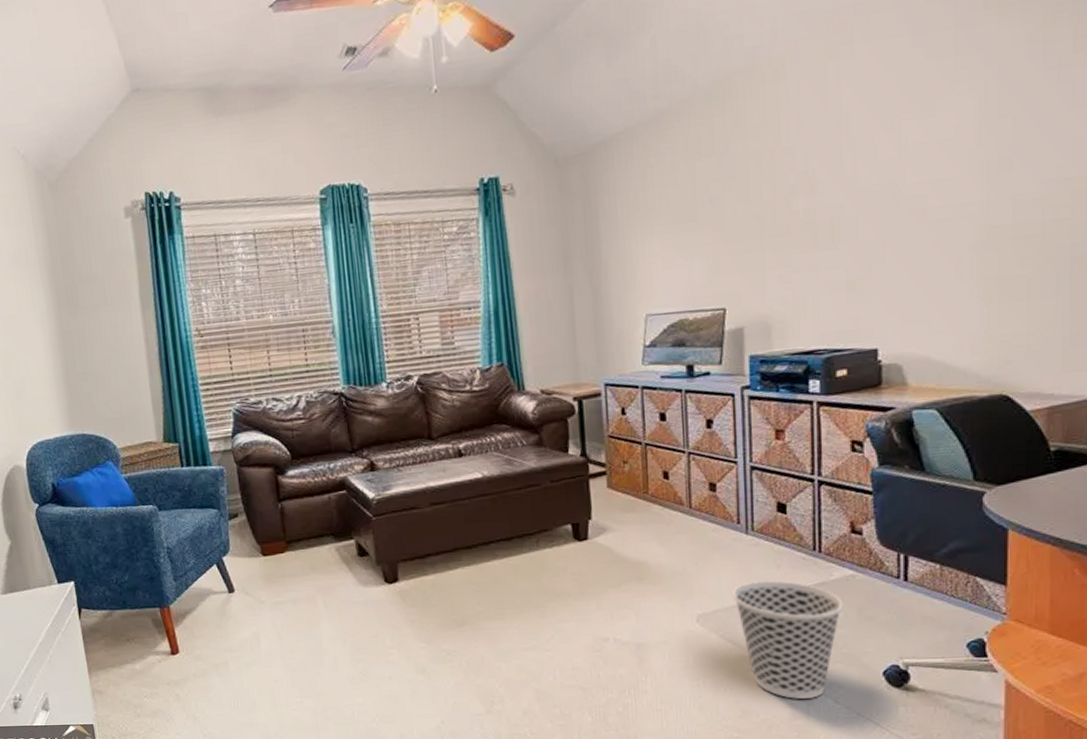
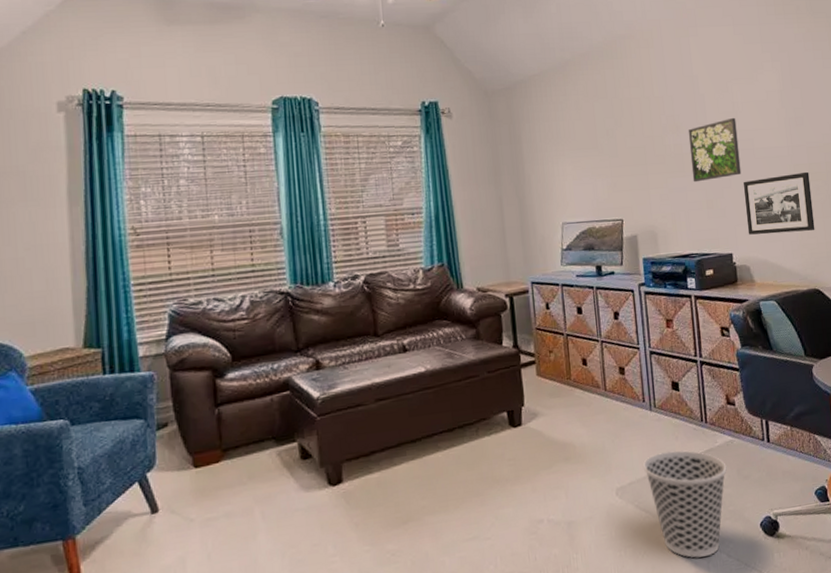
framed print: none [826,166,903,258] -> present [688,117,742,183]
picture frame: none [903,235,1012,325] -> present [743,171,815,235]

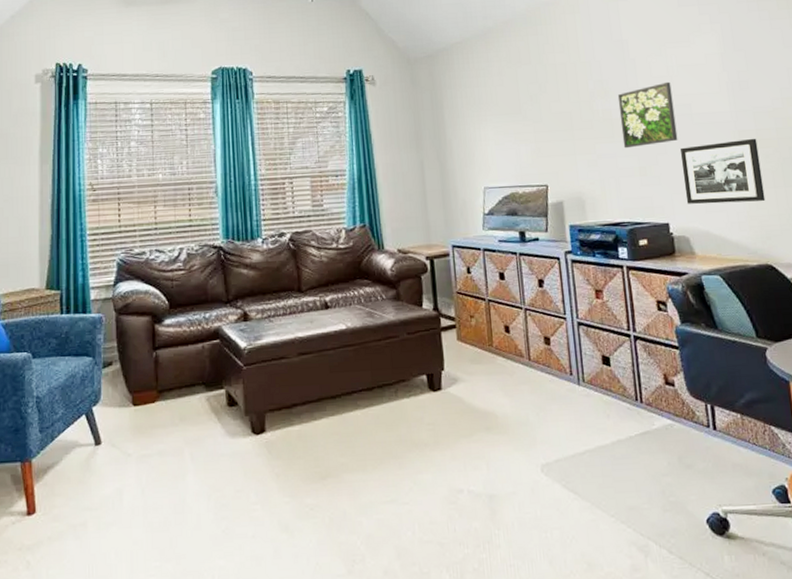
wastebasket: present [643,450,727,558] -> none [571,429,666,550]

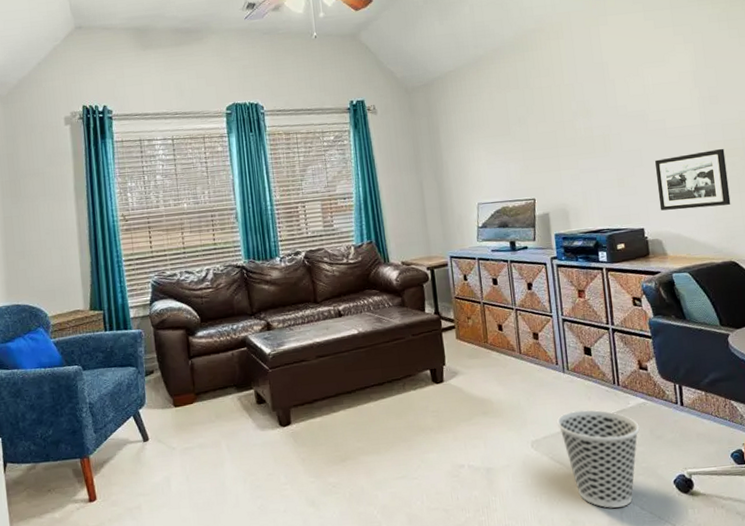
wastebasket: none [571,429,666,550] -> present [557,409,640,508]
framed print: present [617,81,678,149] -> none [598,99,653,163]

